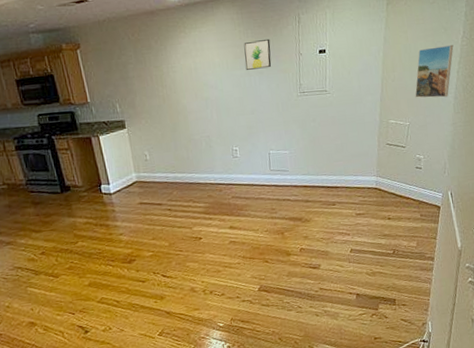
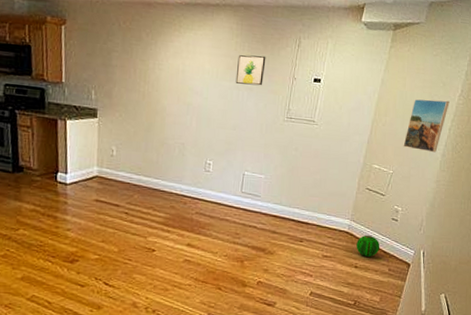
ball: none [386,186,409,208] -> present [356,235,380,257]

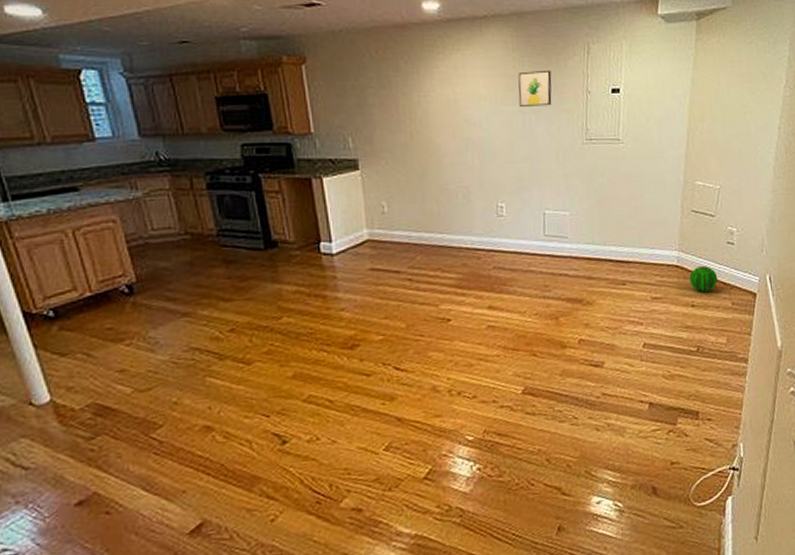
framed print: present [403,99,450,153] -> none [727,94,775,158]

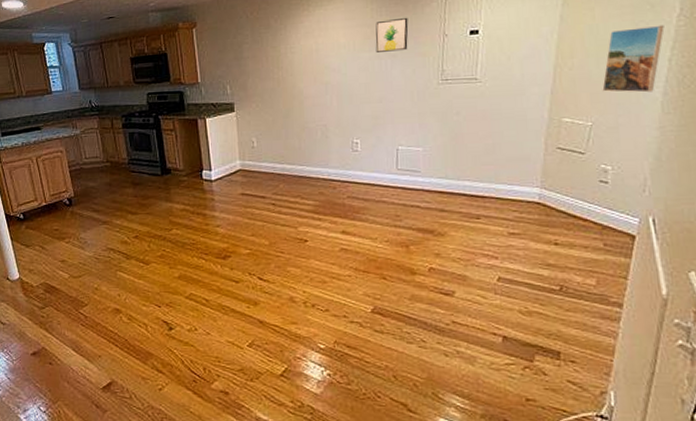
ball: present [689,265,718,292] -> none [553,203,587,230]
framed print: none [727,94,775,158] -> present [602,24,665,93]

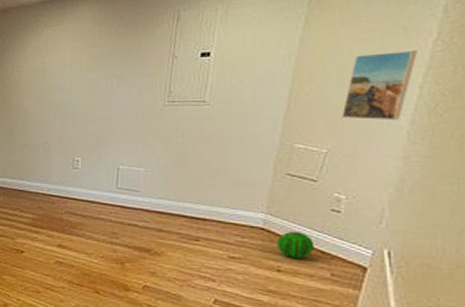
wall art: present [375,17,409,52] -> none [102,38,137,73]
ball: none [553,203,587,230] -> present [277,231,315,258]

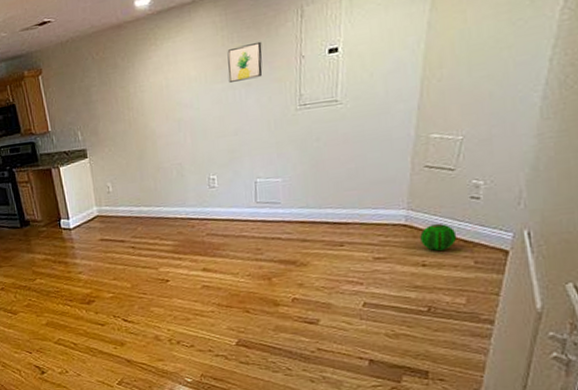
wall art: none [102,38,137,73] -> present [227,41,263,83]
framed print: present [341,49,418,121] -> none [474,20,546,102]

